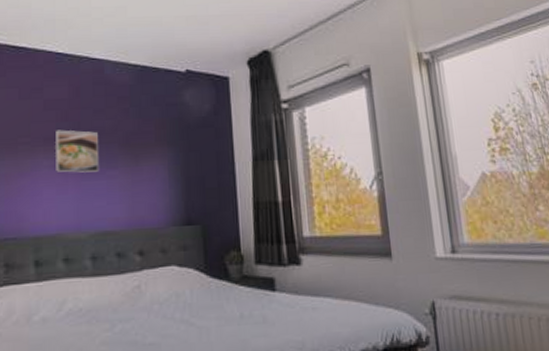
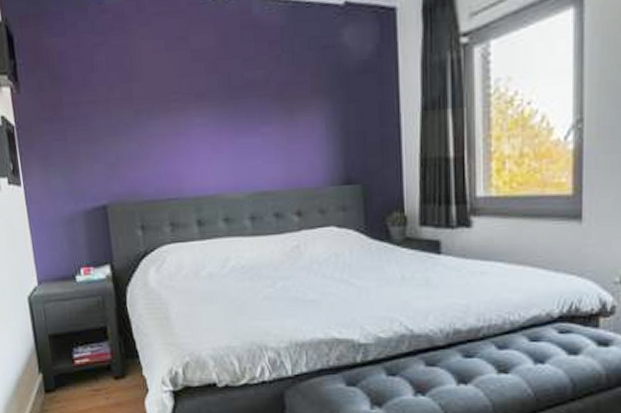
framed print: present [56,129,98,173] -> none [206,83,252,131]

